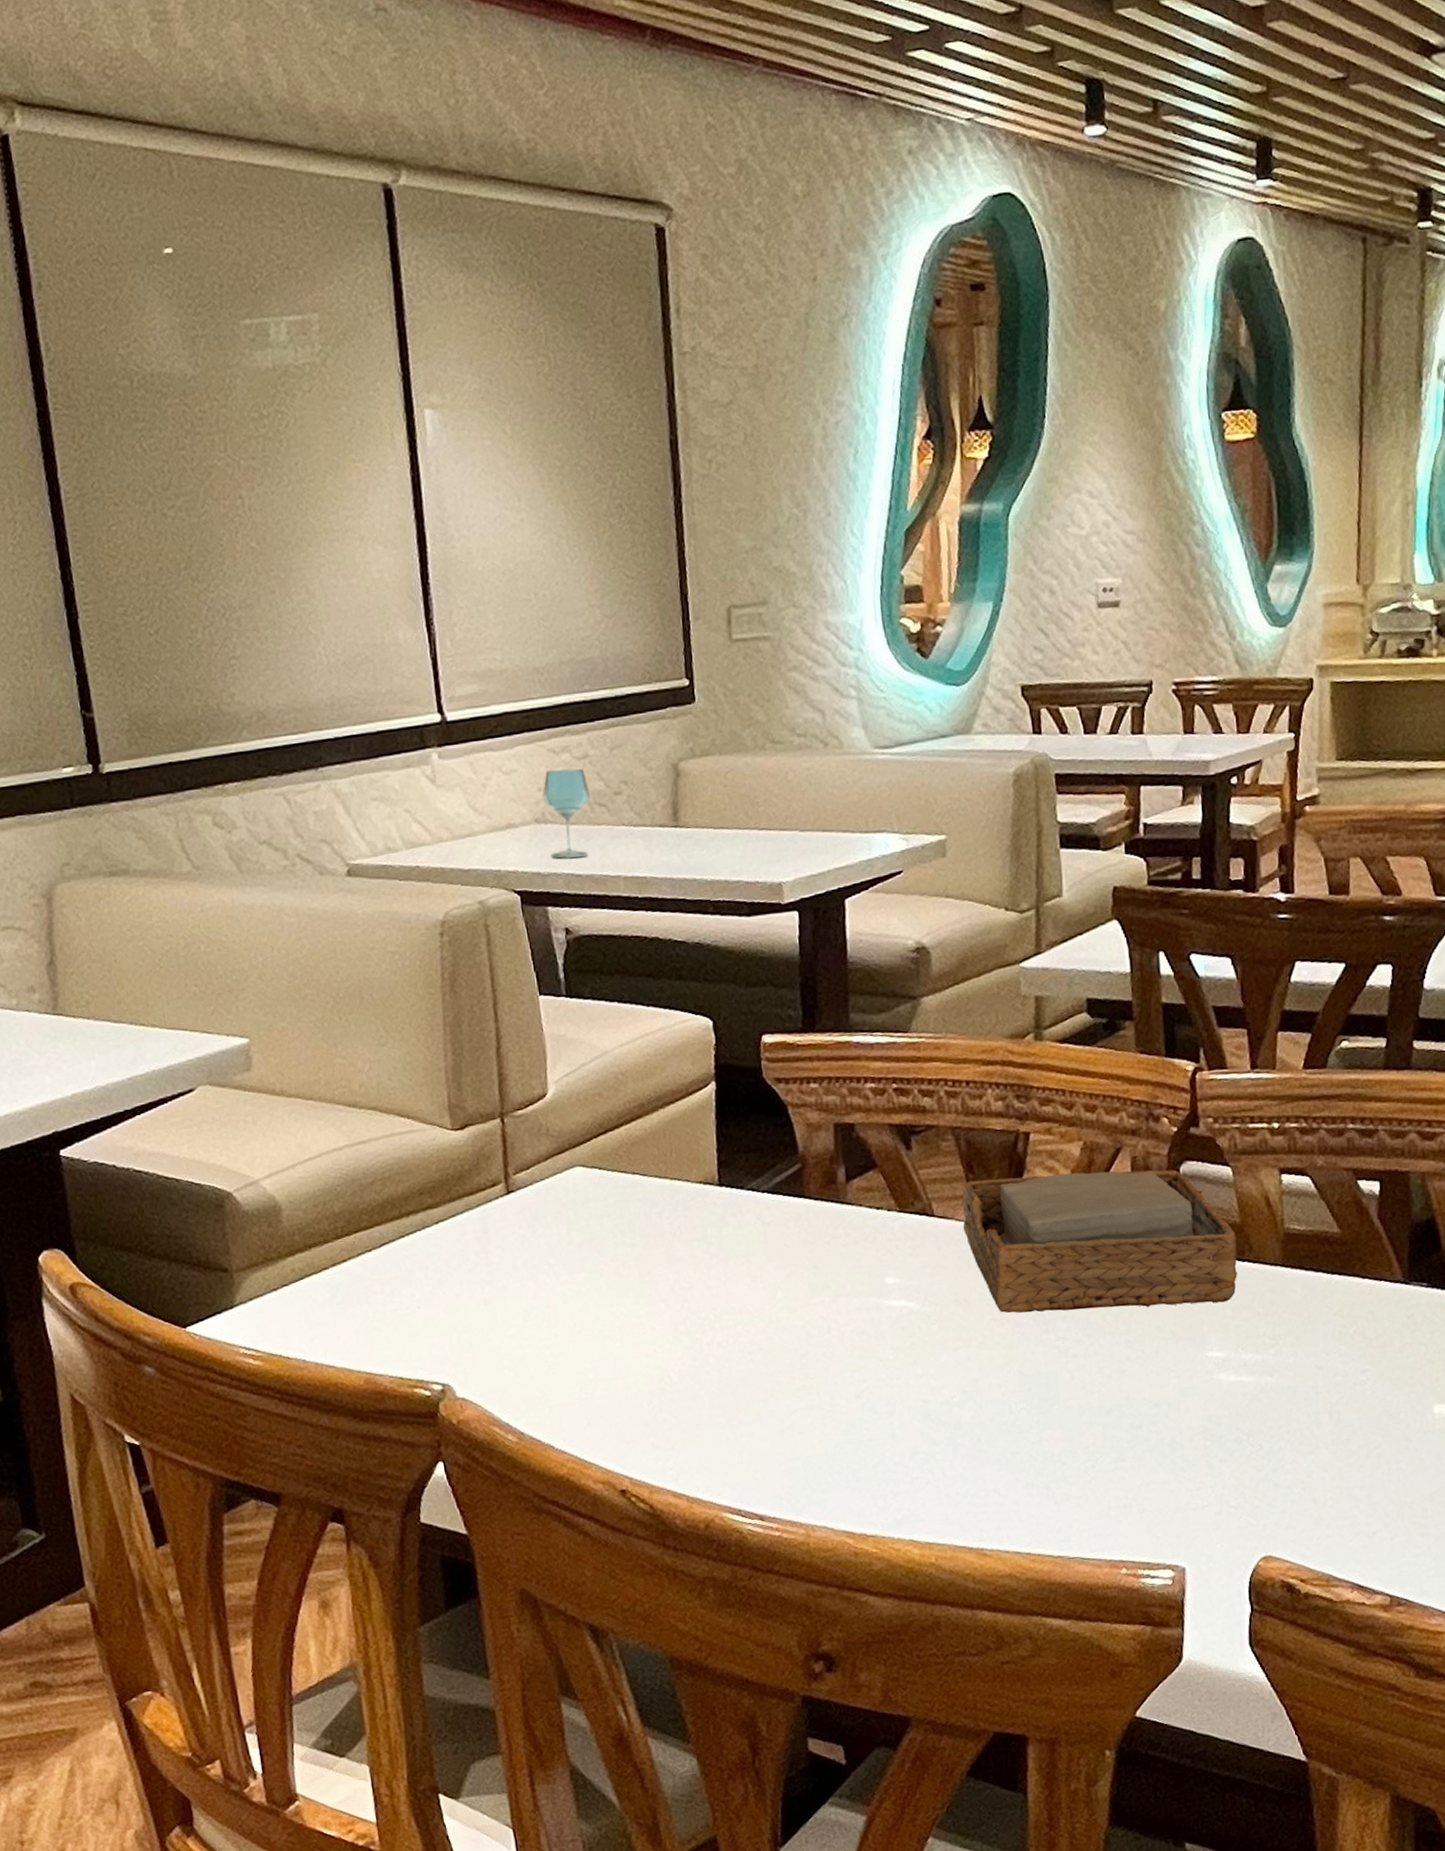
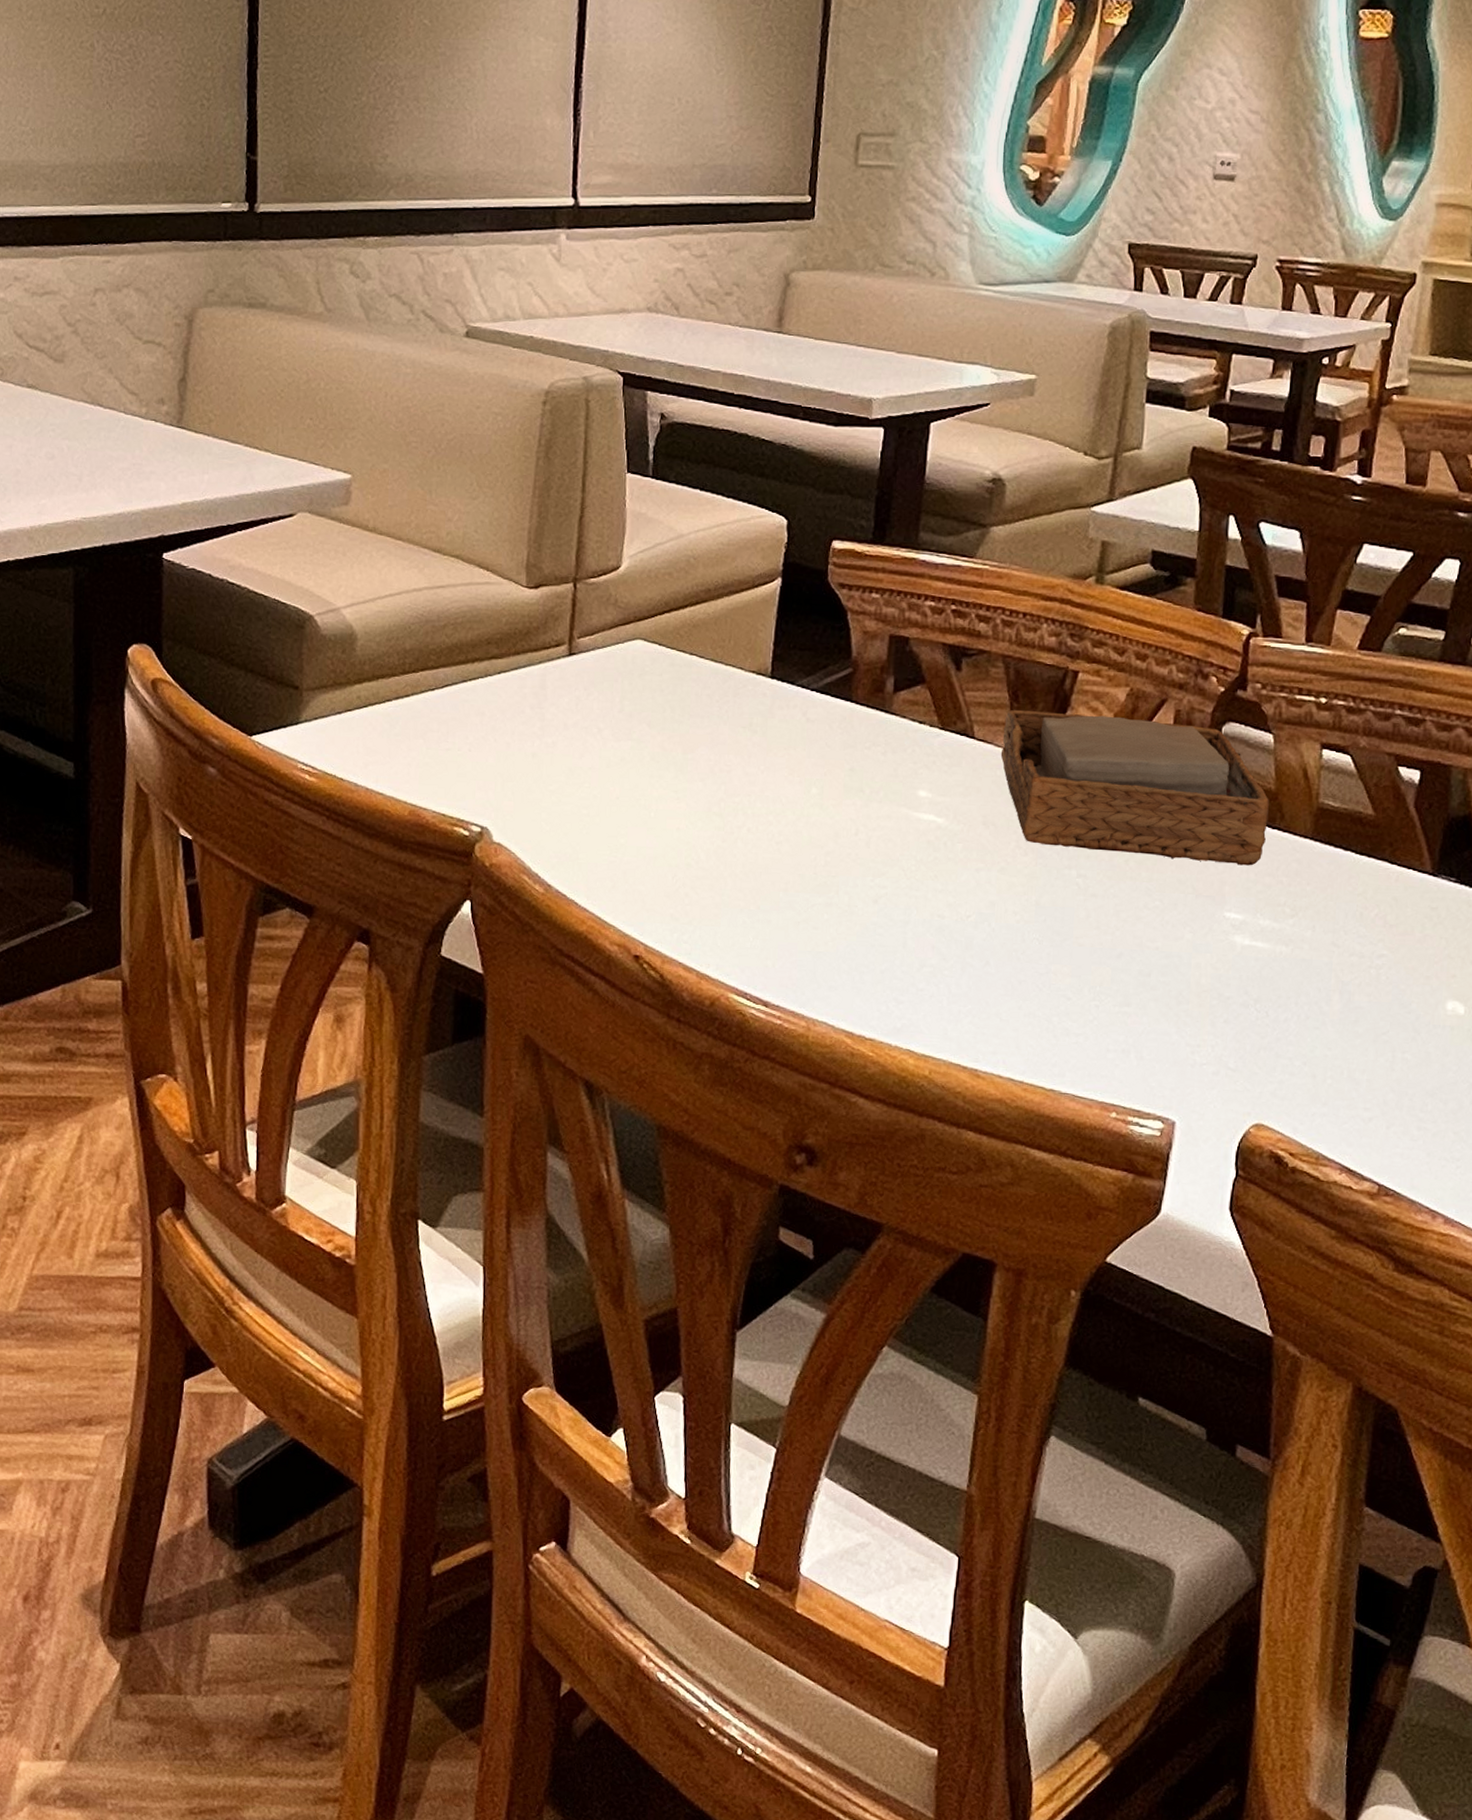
wine glass: present [542,768,590,859] -> none [657,263,703,348]

